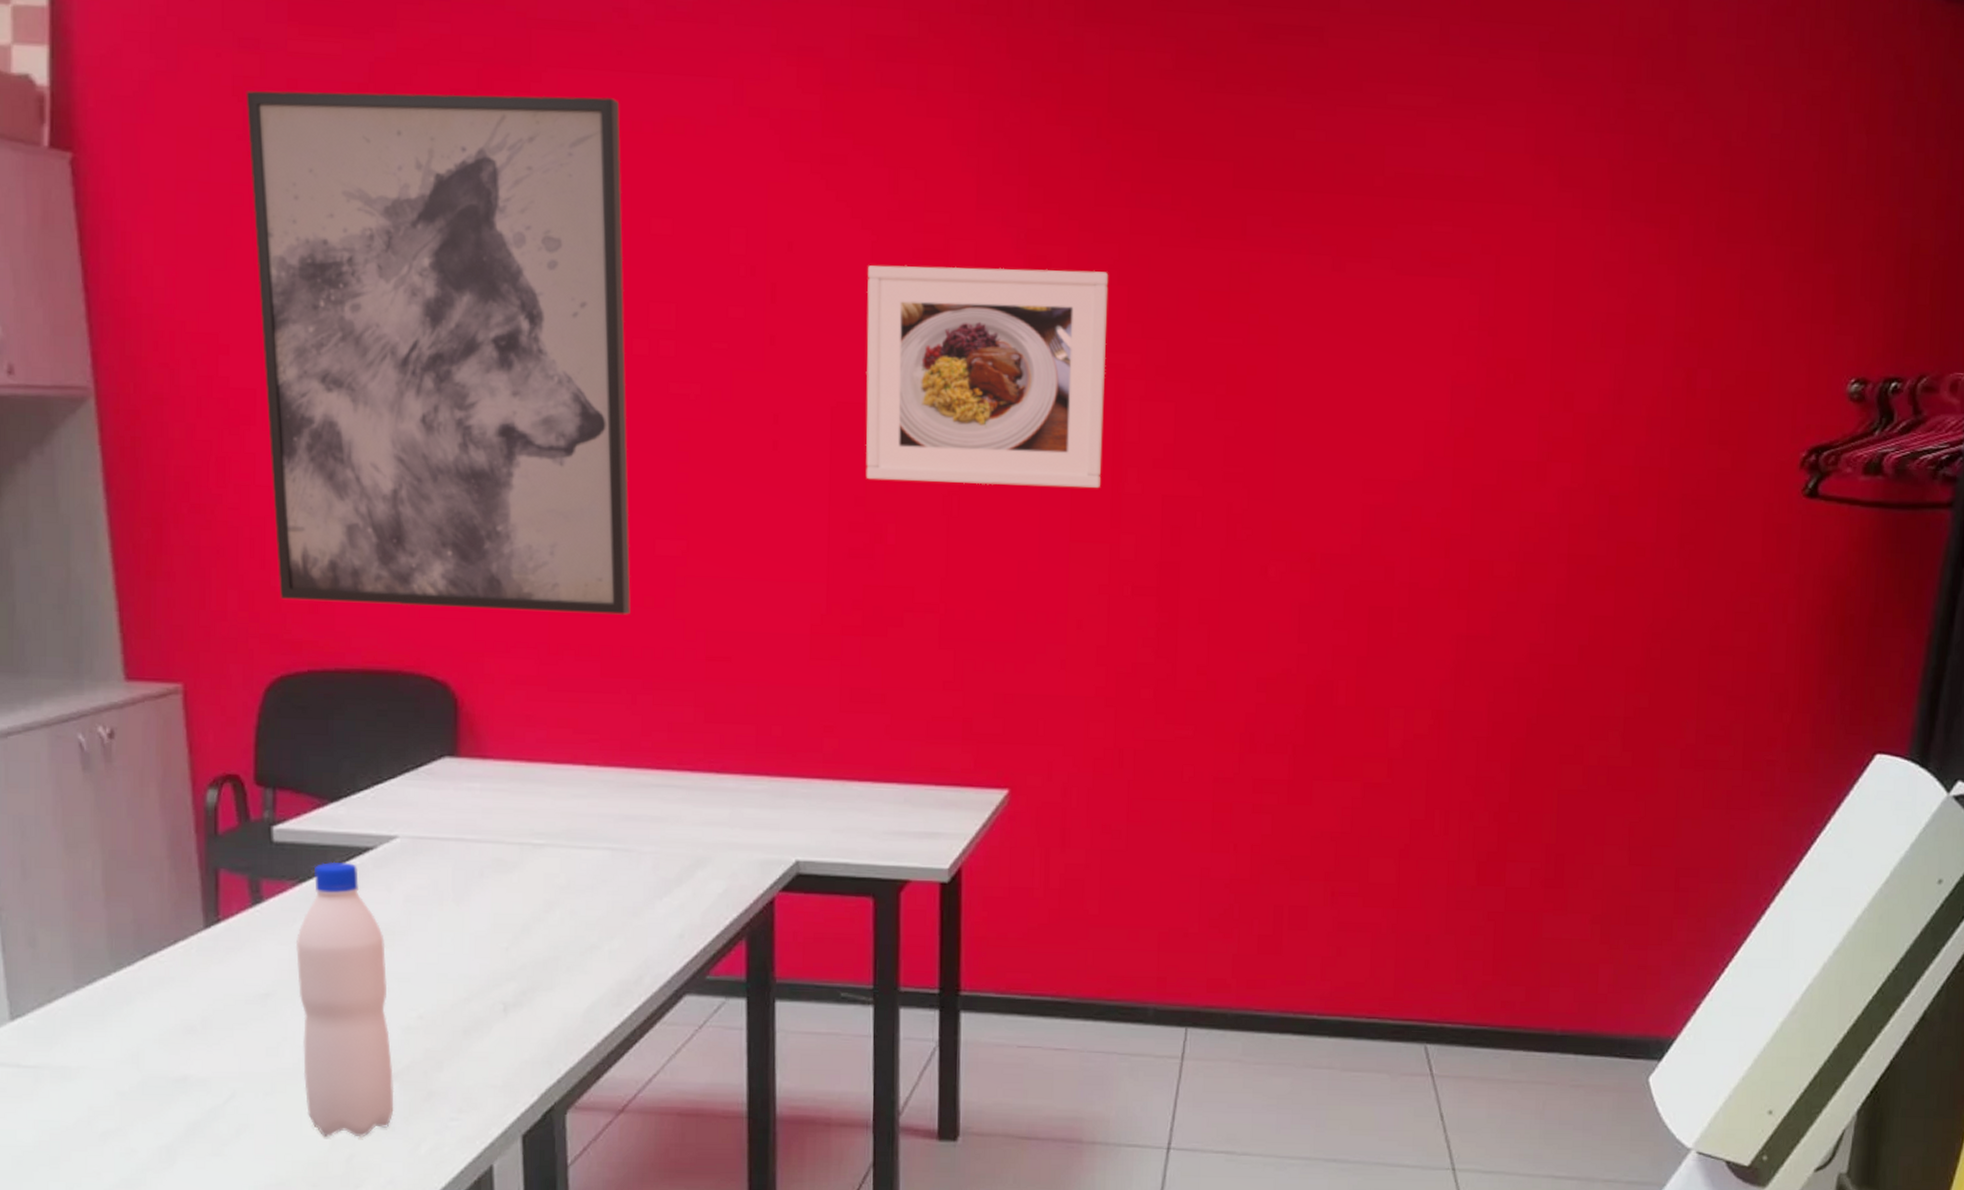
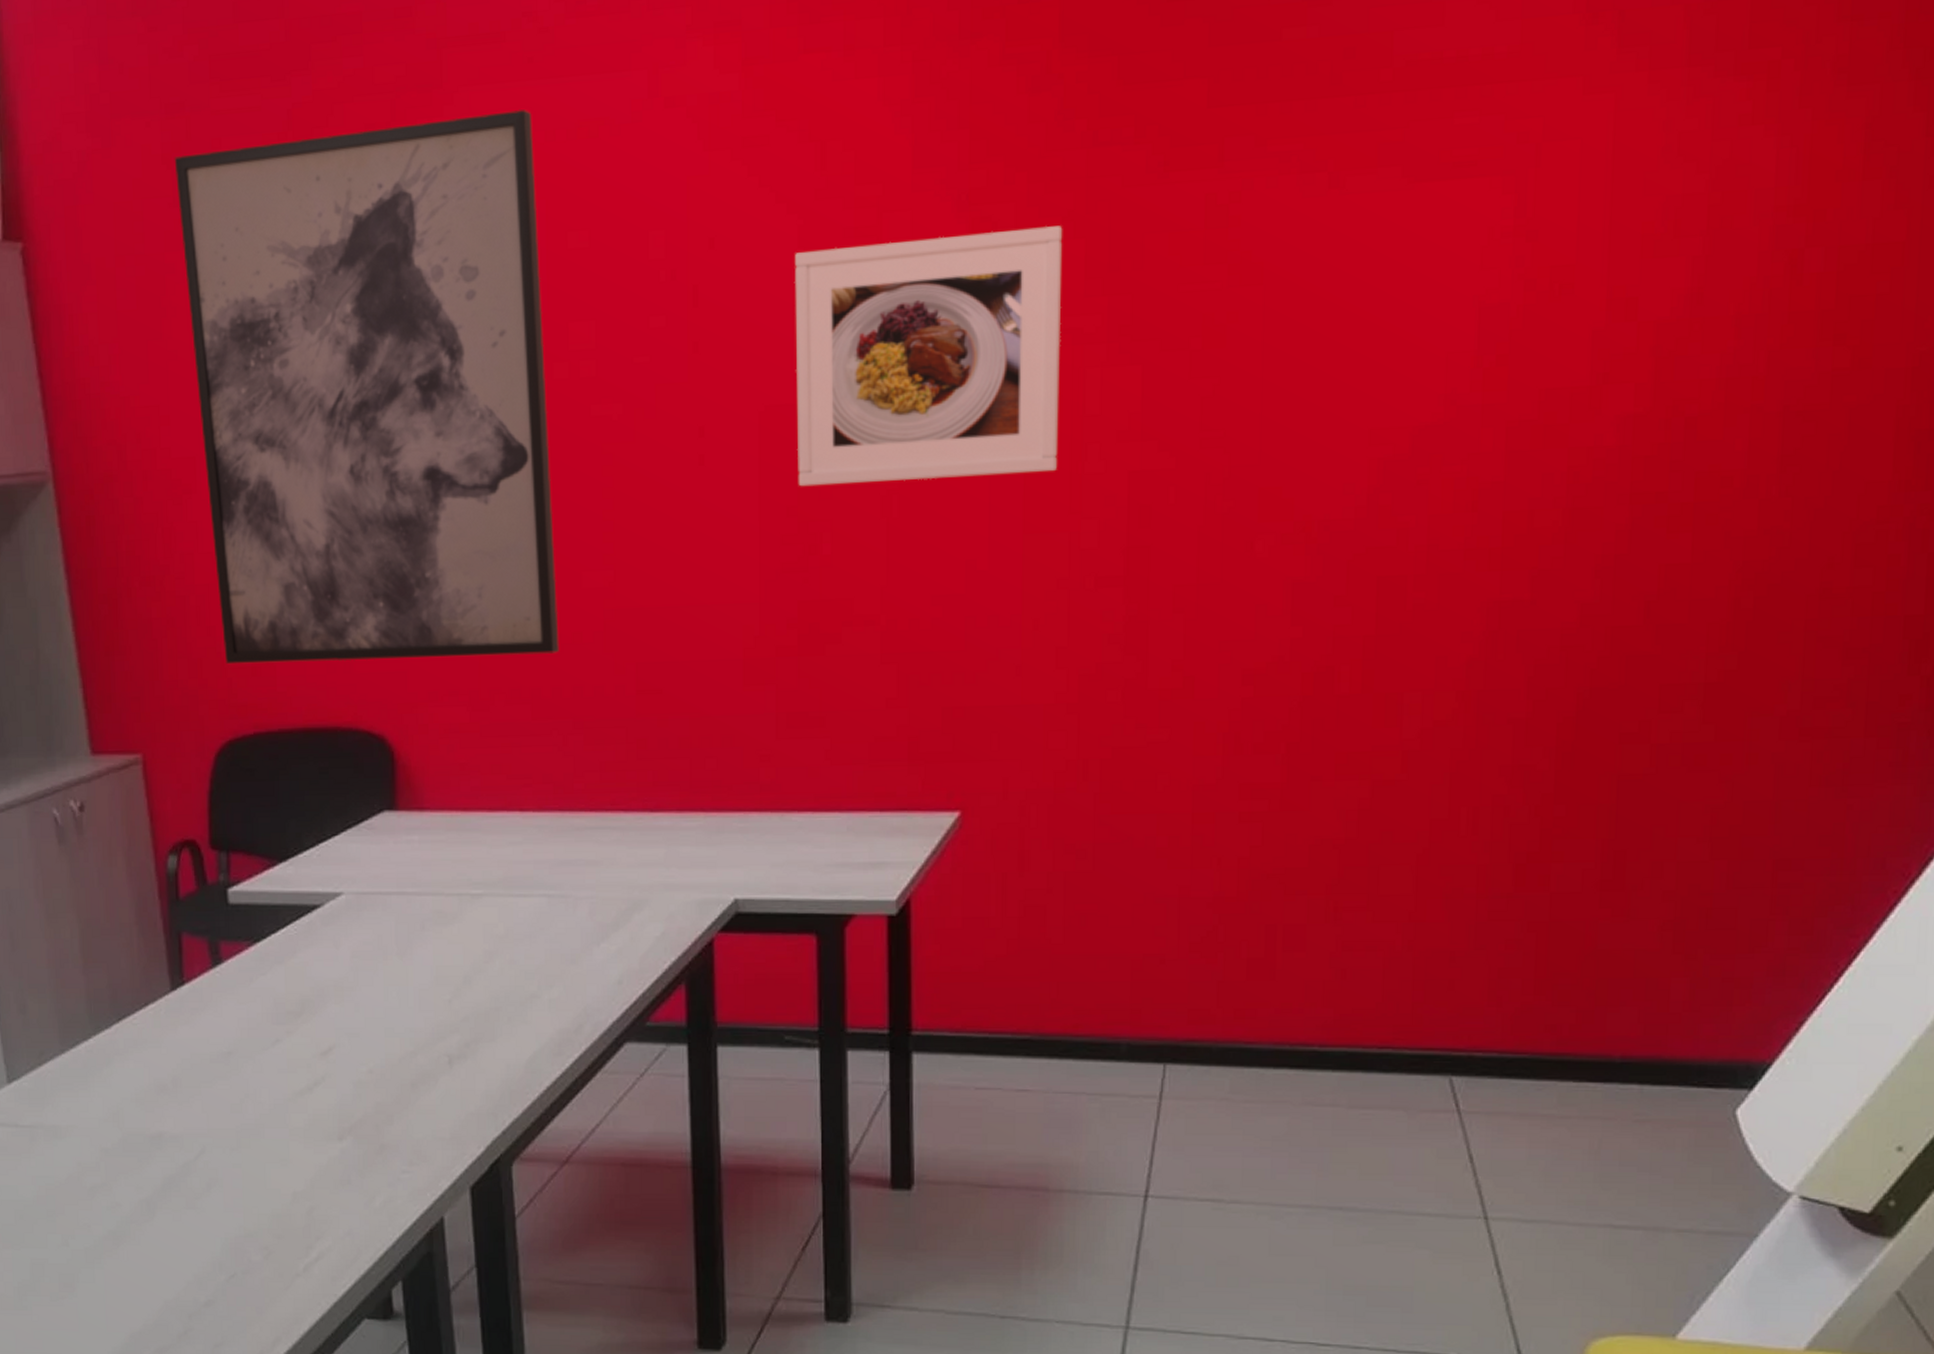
water bottle: present [295,861,394,1137] -> none [253,920,349,1190]

